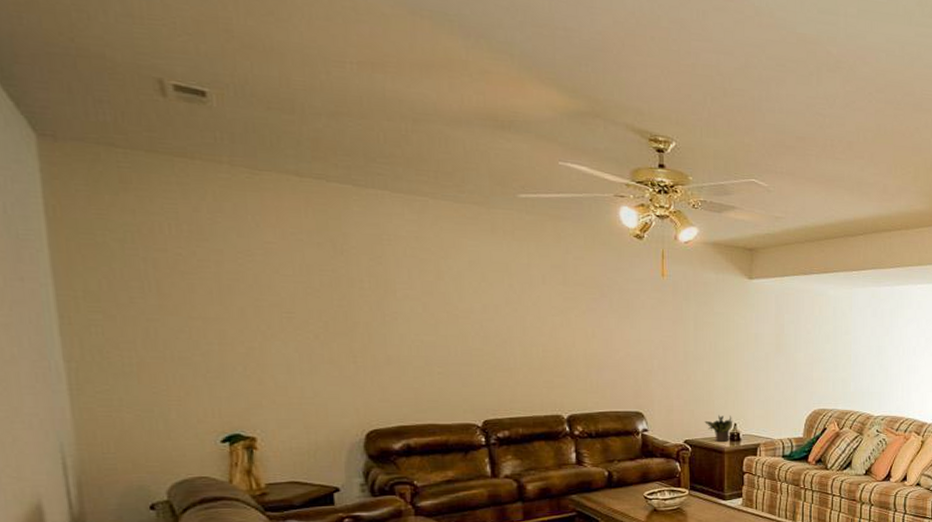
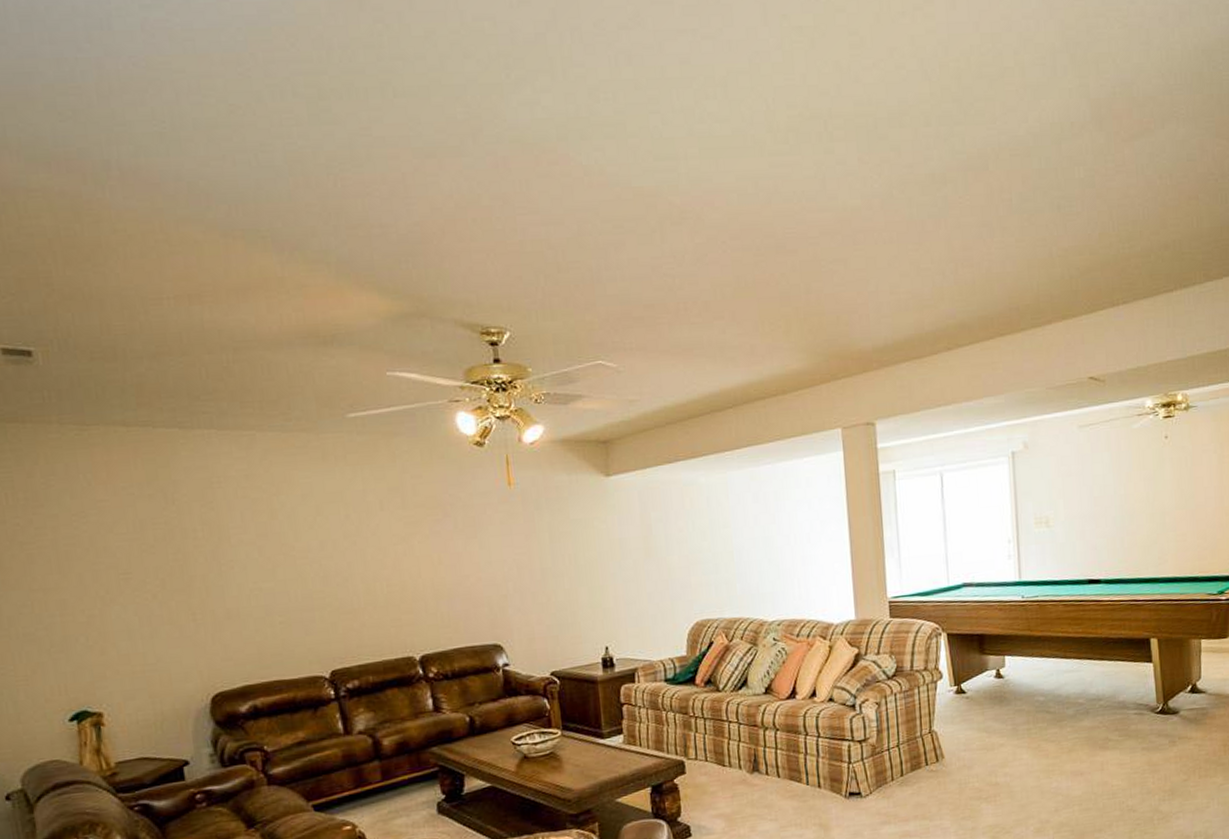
potted plant: present [704,414,733,443] -> none [571,638,605,672]

